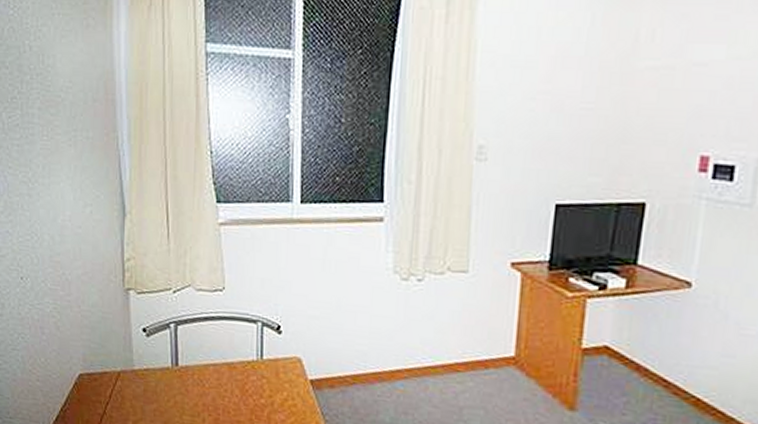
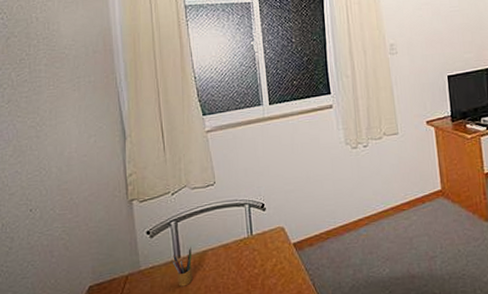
pencil box: none [168,356,191,399] -> present [172,247,193,287]

